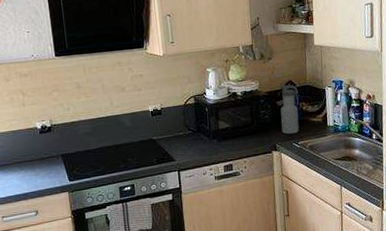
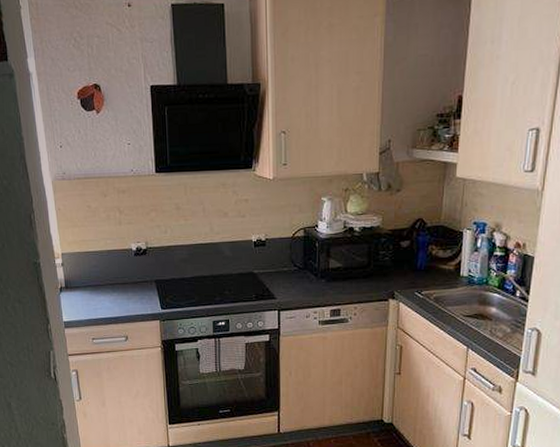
water bottle: present [280,85,300,134] -> none [403,223,428,281]

